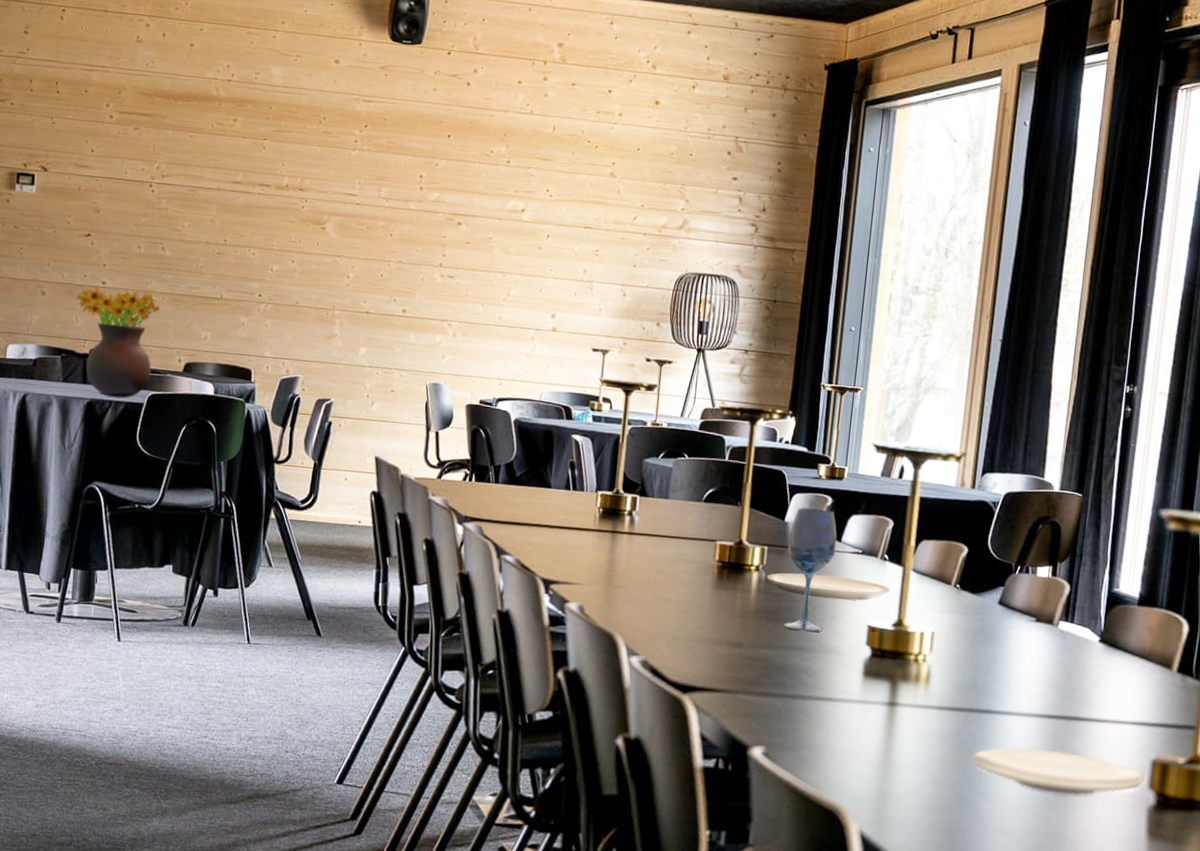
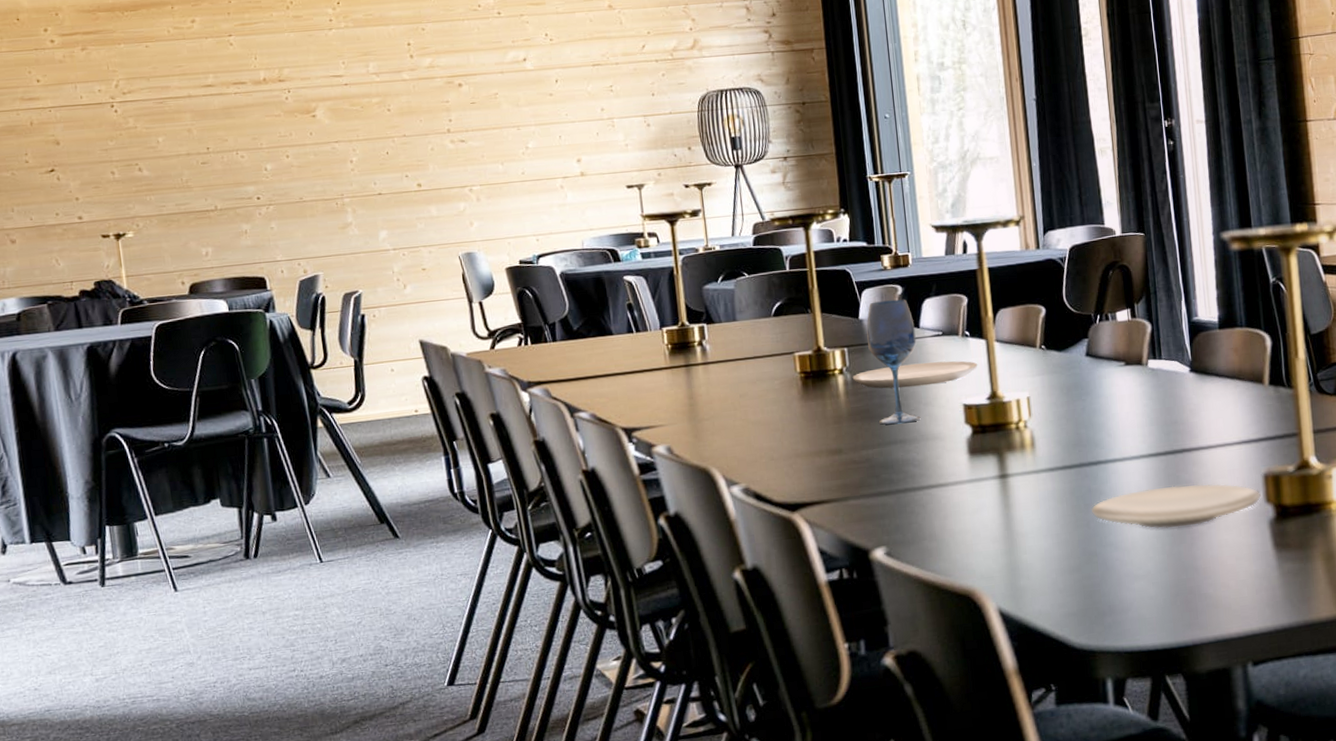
flower arrangement: present [76,284,160,399] -> none [52,215,154,337]

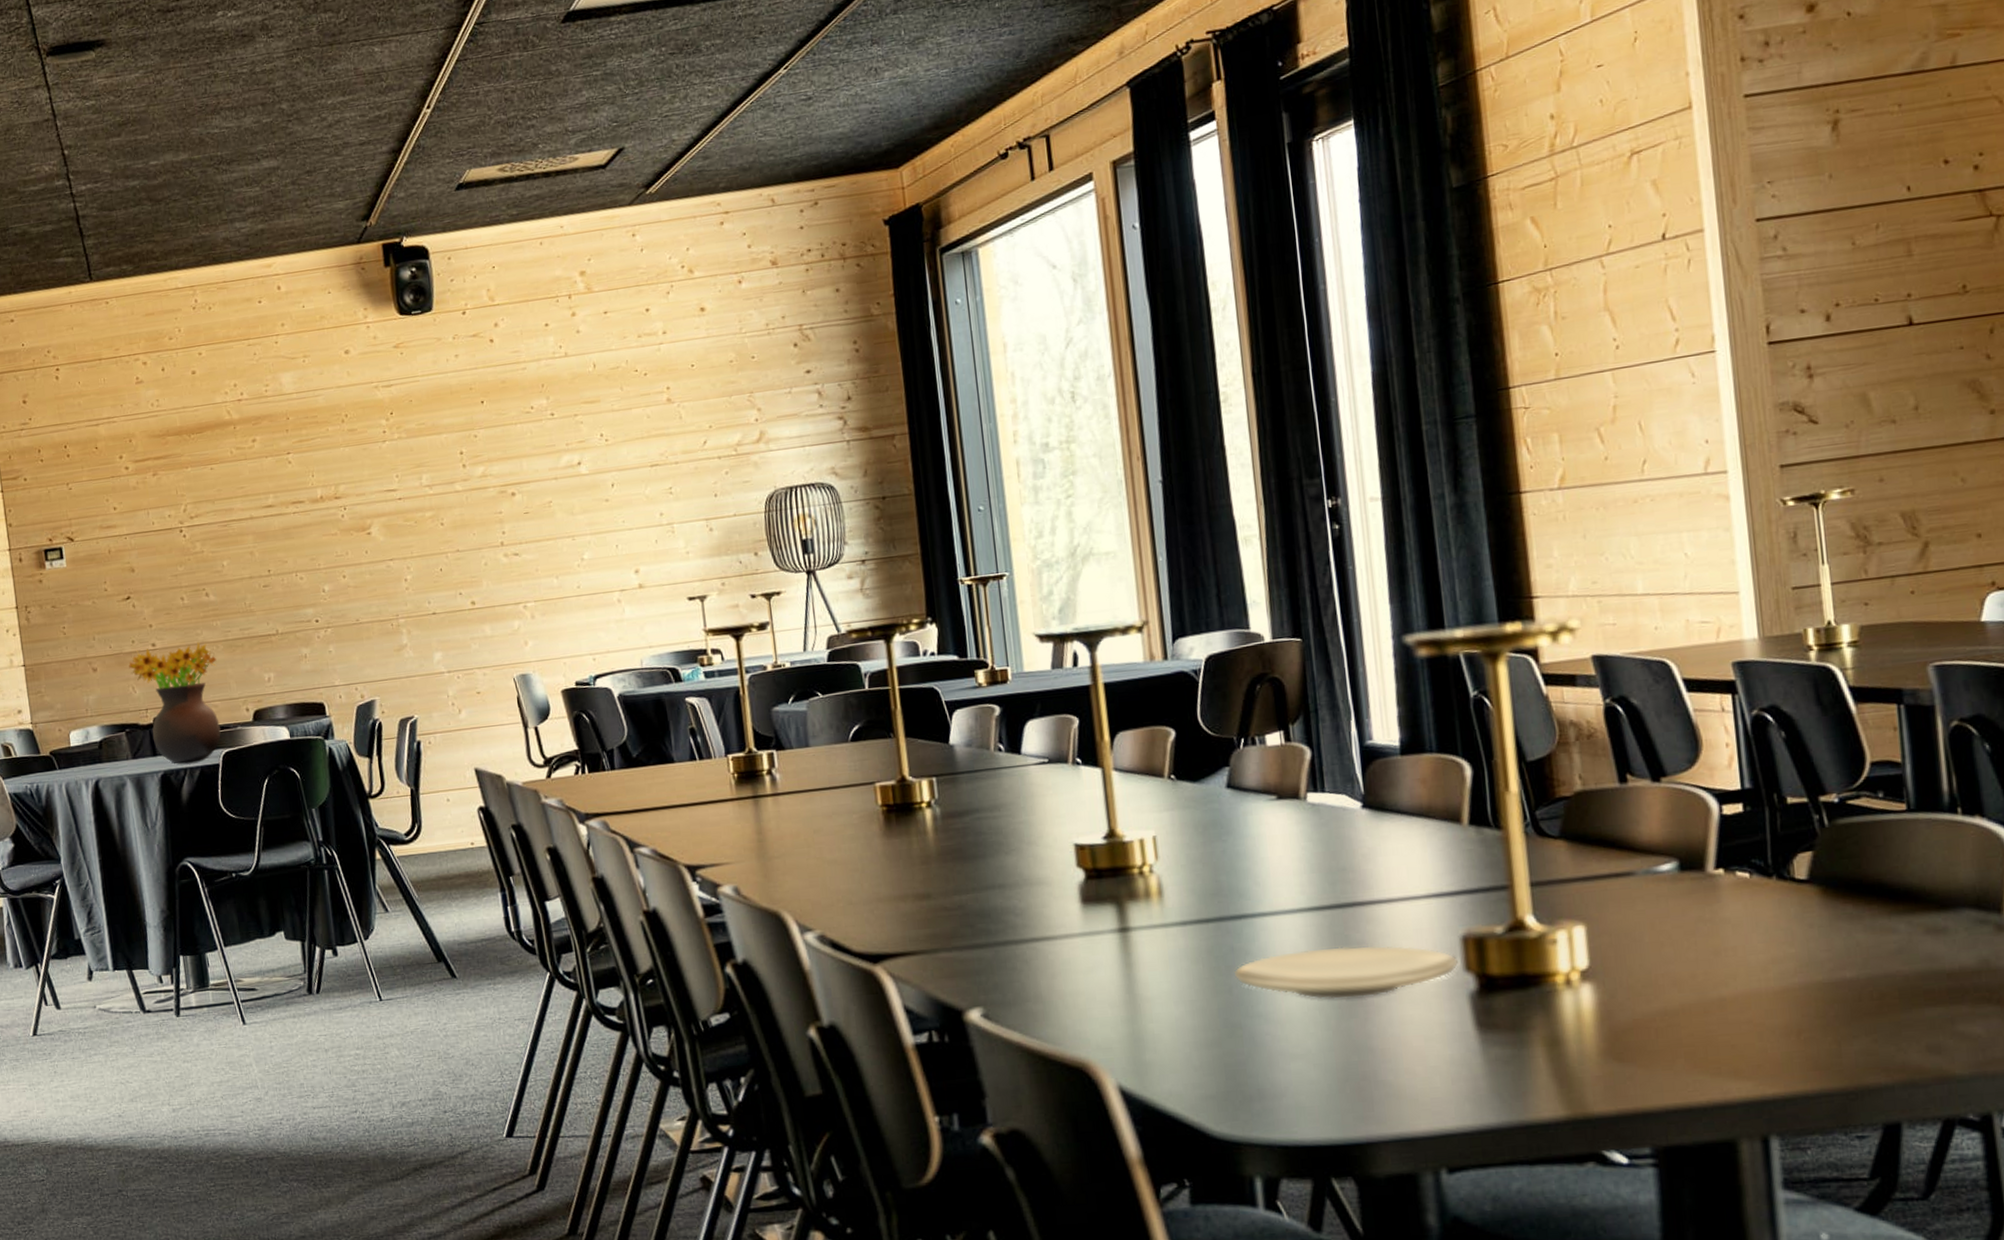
flower arrangement: none [52,215,154,337] -> present [129,641,221,765]
plate: present [852,361,978,389] -> none [942,793,1092,825]
wineglass: present [866,299,921,425] -> none [958,721,1023,867]

